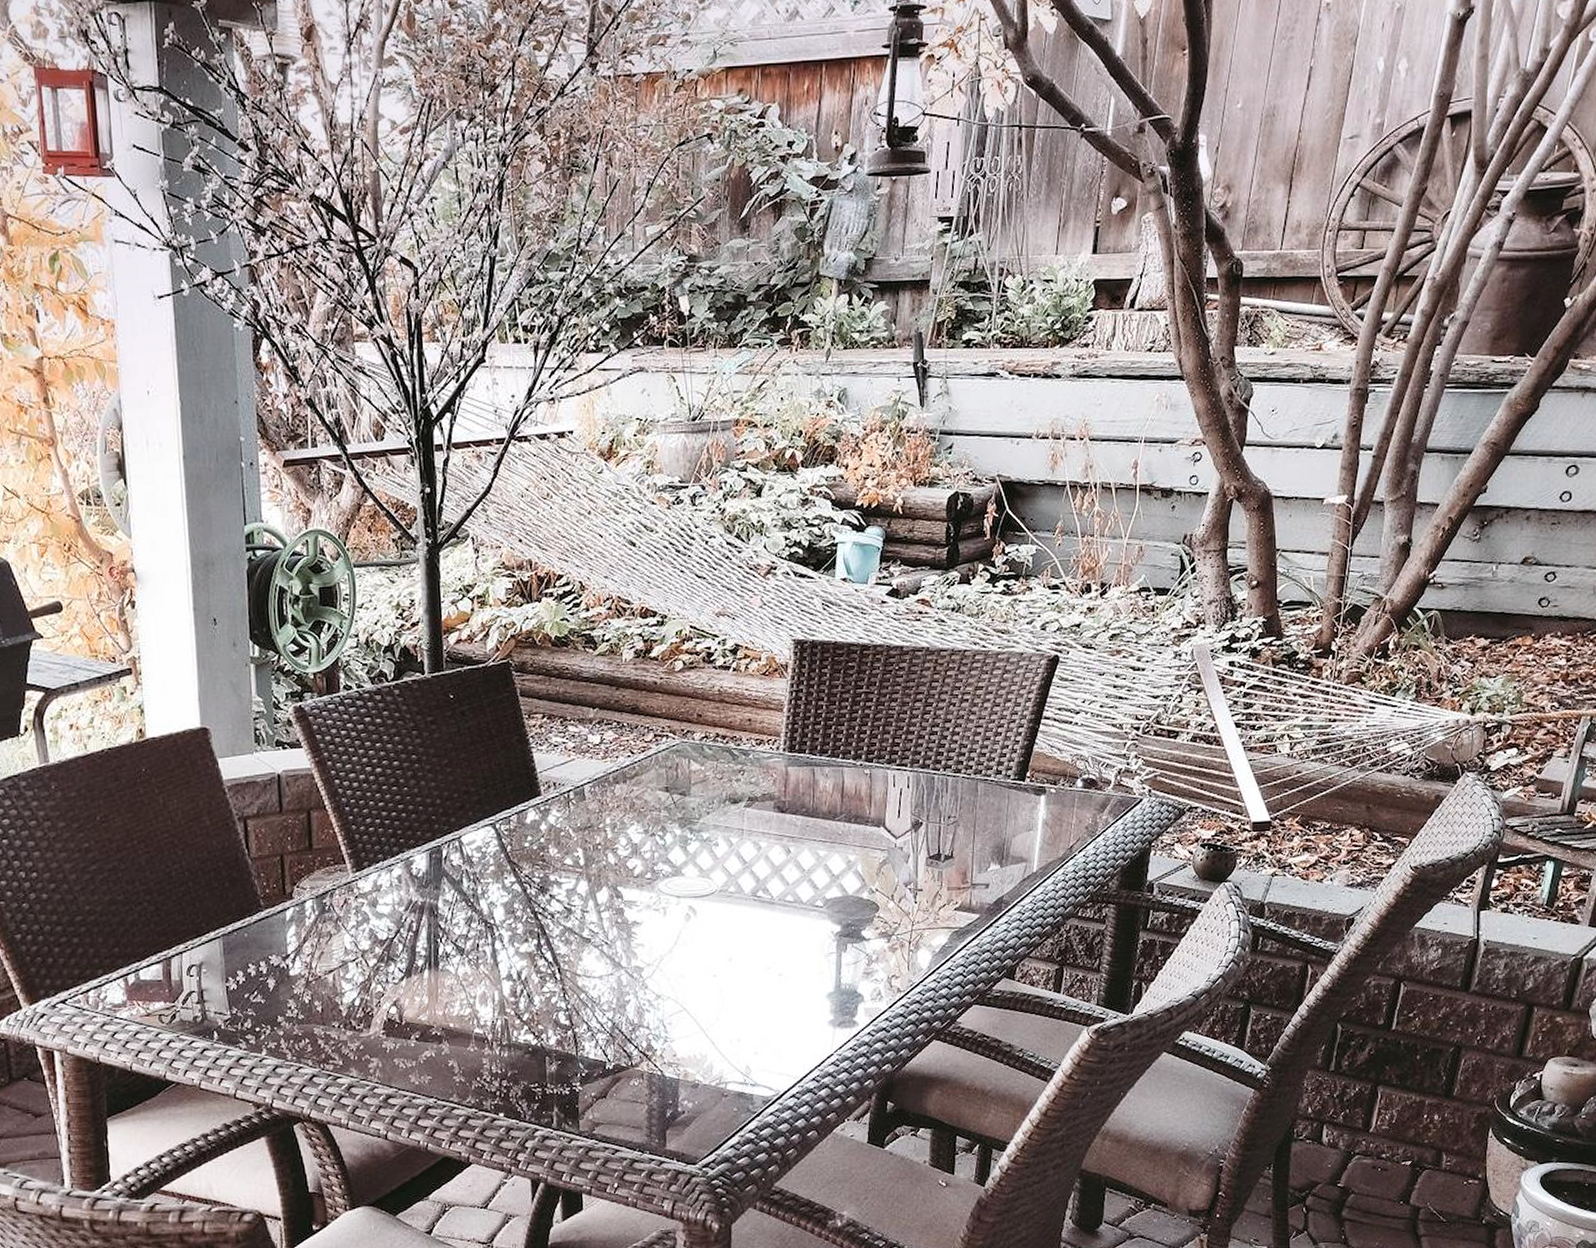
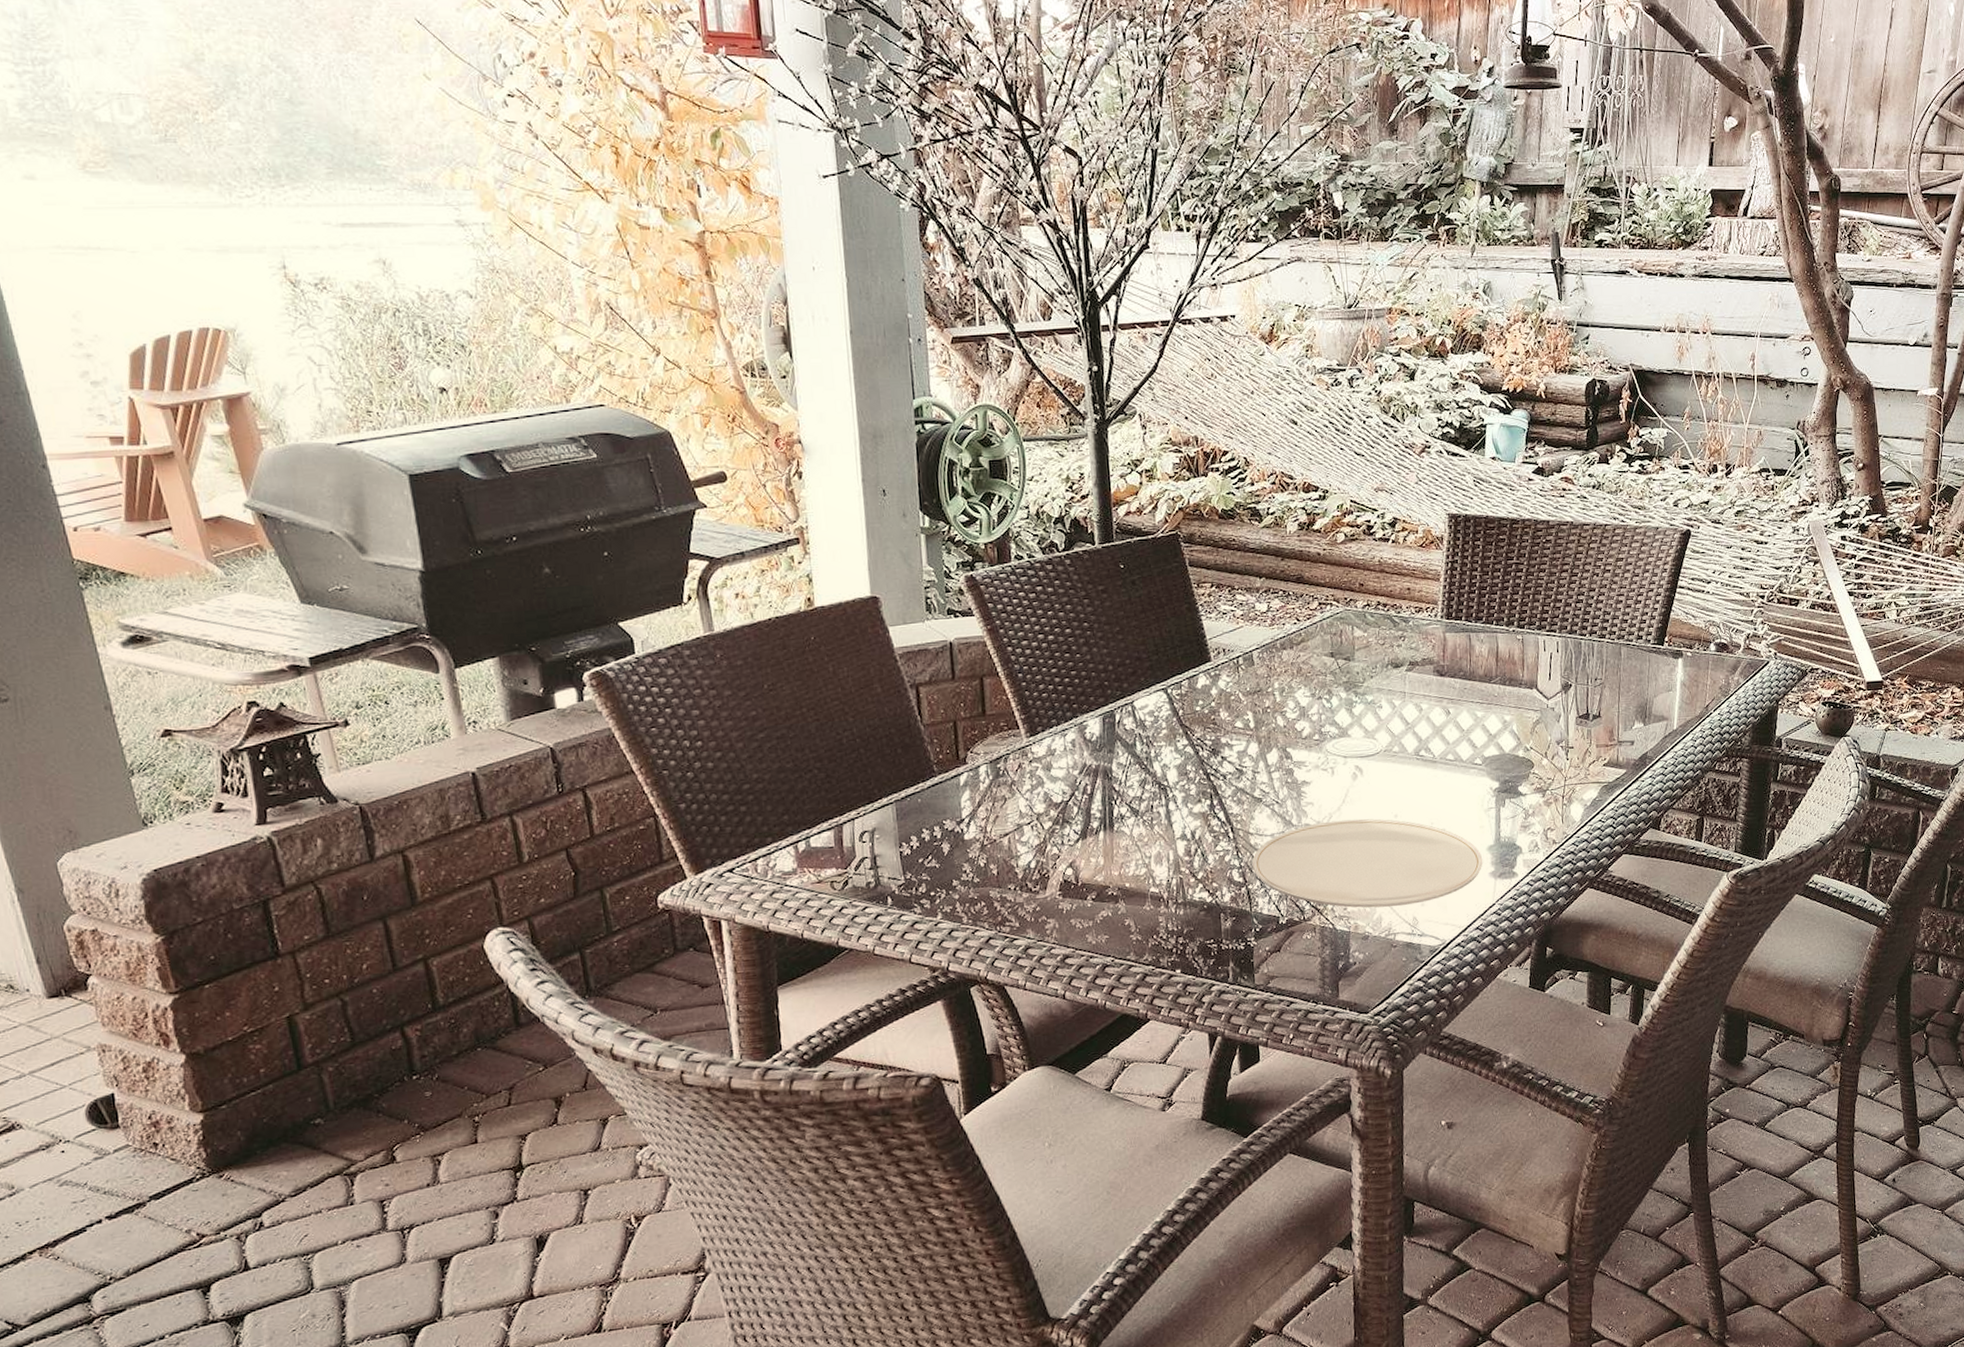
plate: none [580,962,822,1055] -> present [1252,819,1483,908]

